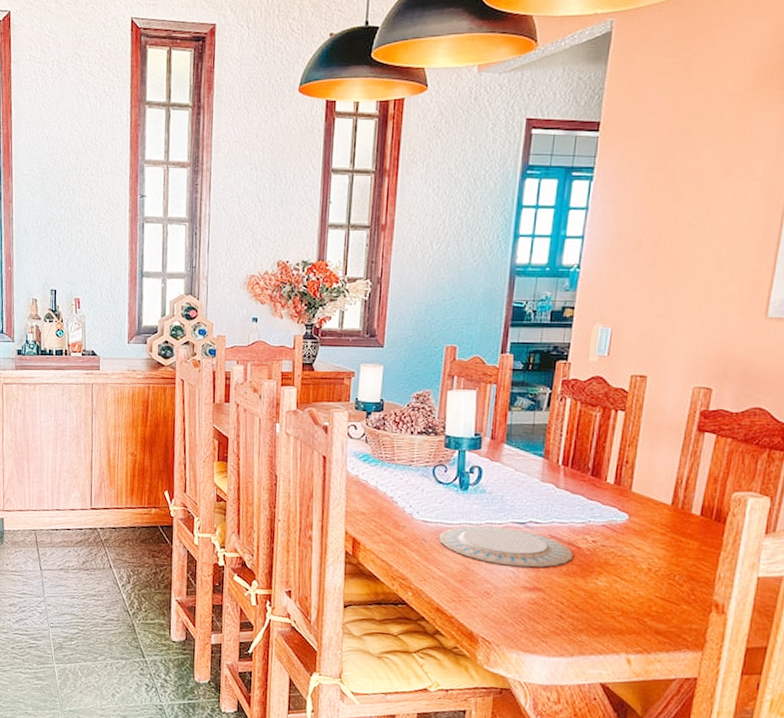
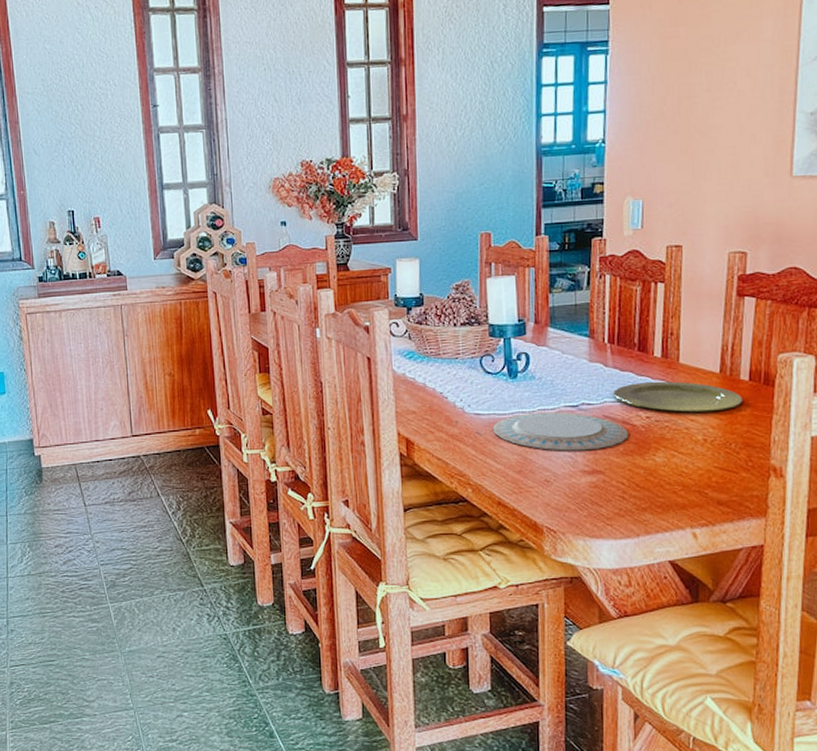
plate: none [562,506,692,543] -> present [613,381,743,413]

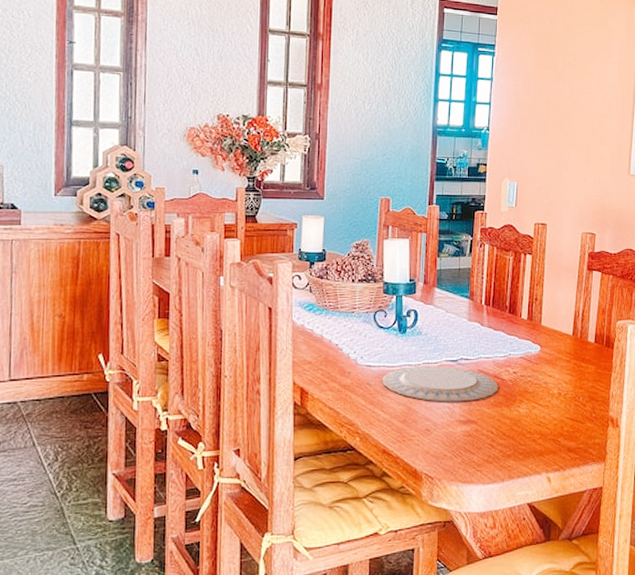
plate: present [613,381,743,413] -> none [487,340,589,369]

